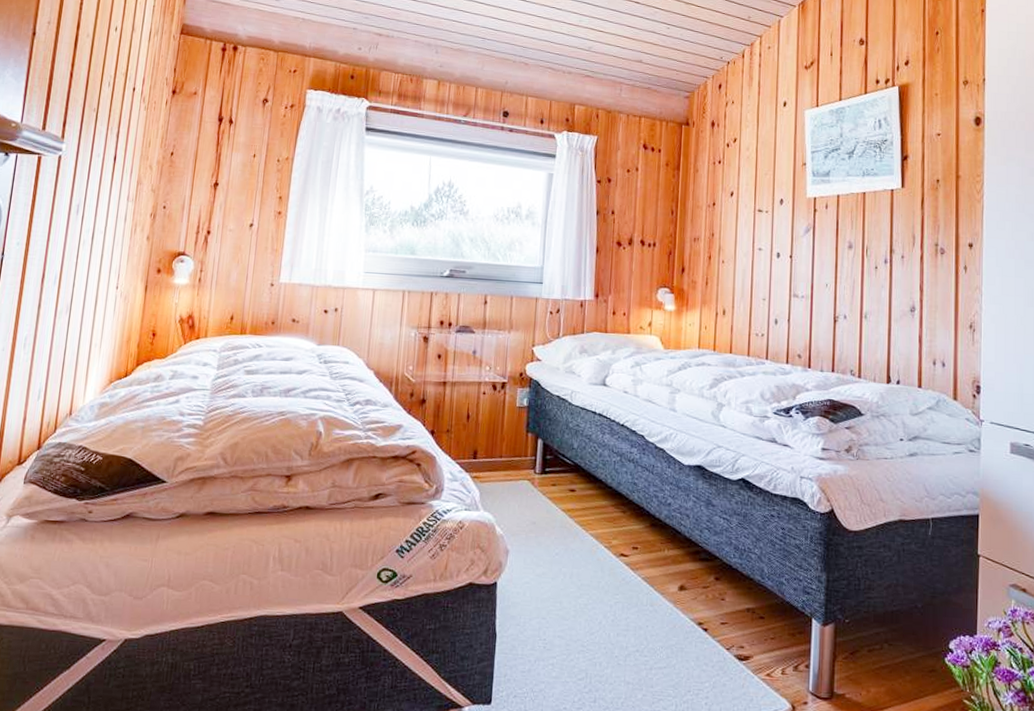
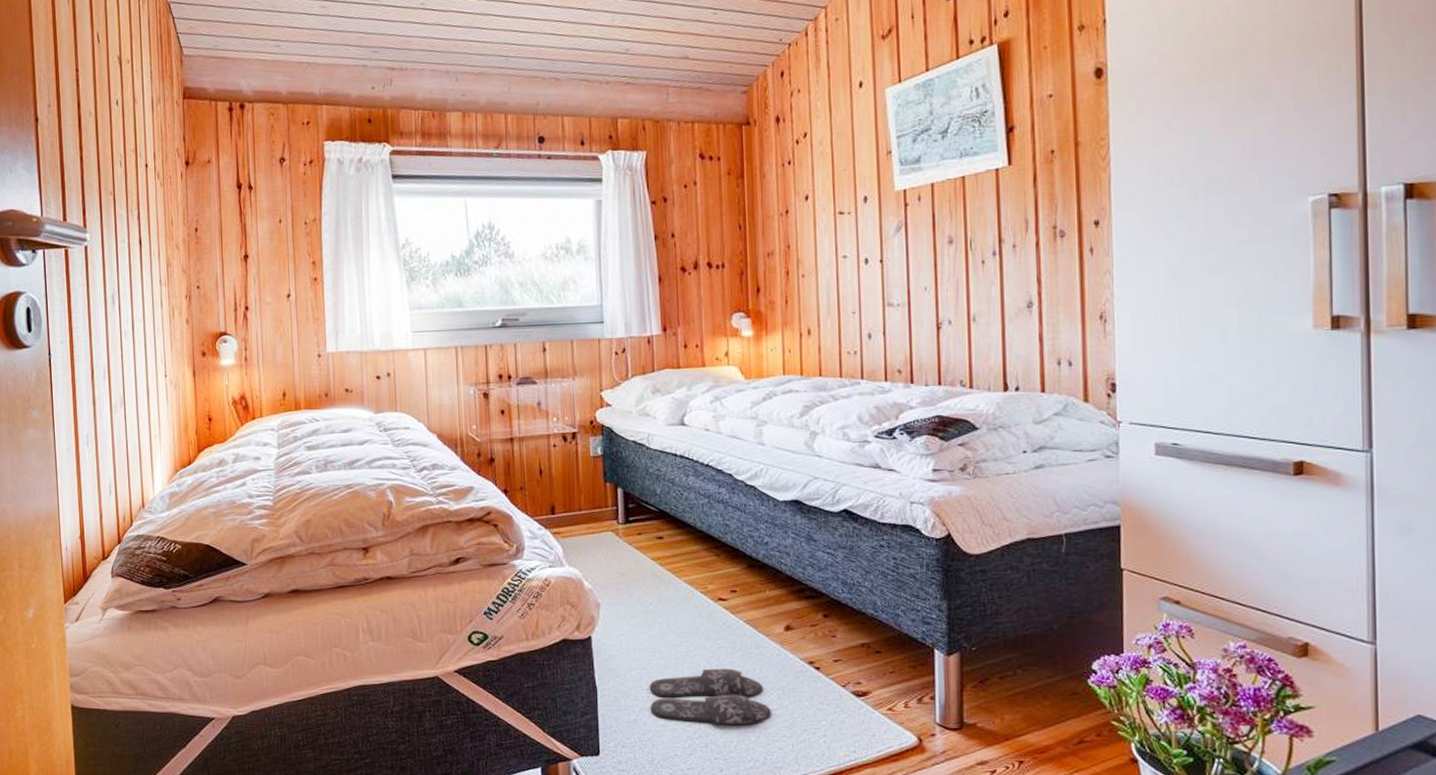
slippers: none [545,622,659,683] -> present [649,668,771,726]

